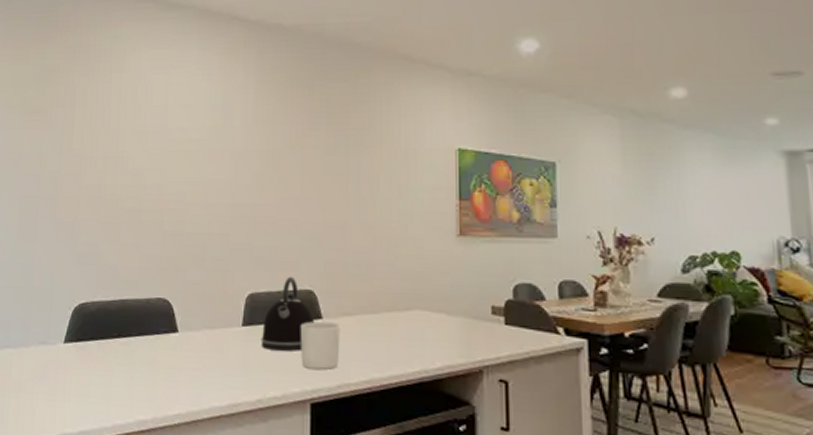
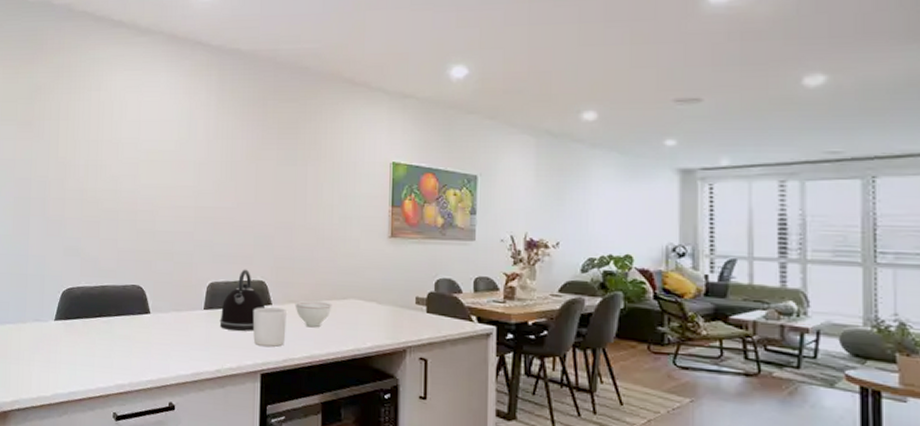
bowl: none [349,312,394,346] -> present [295,300,332,328]

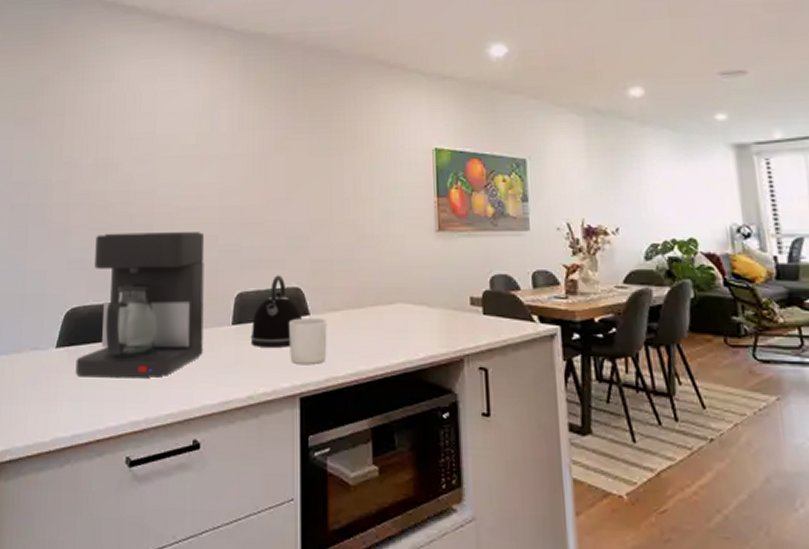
coffee maker: none [71,226,182,350] -> present [75,232,205,378]
bowl: present [295,300,332,328] -> none [336,307,378,339]

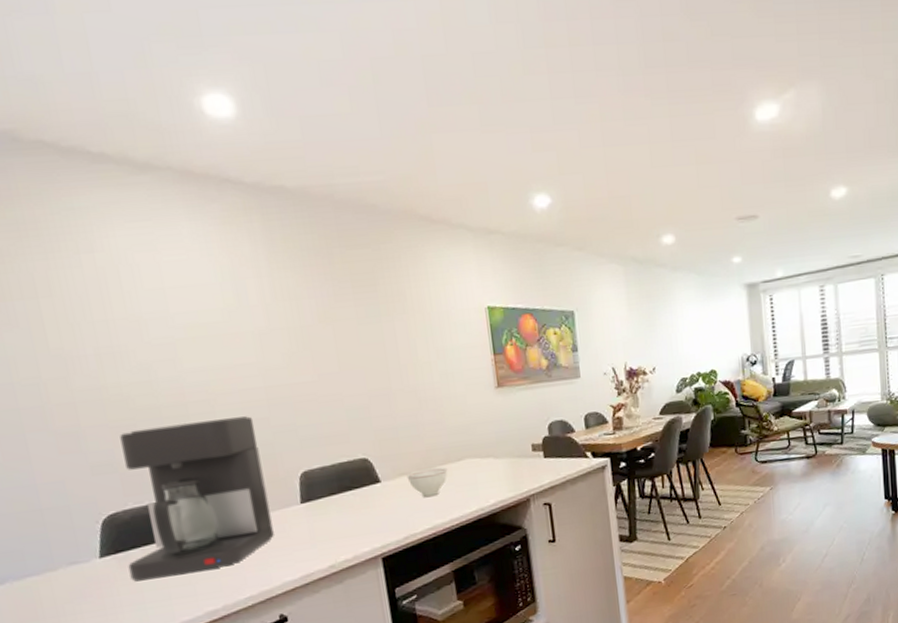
kettle: present [250,275,301,348] -> none [322,448,373,520]
mug: present [288,318,327,364] -> none [360,483,403,529]
bowl: none [336,307,378,339] -> present [406,467,448,497]

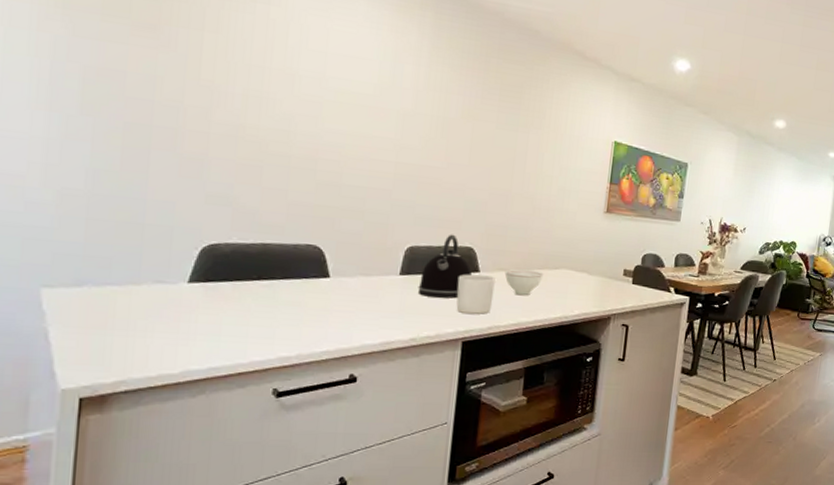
coffee maker: present [120,416,274,581] -> none [213,171,377,318]
kettle: none [322,448,373,520] -> present [418,234,472,299]
mug: none [360,483,403,529] -> present [456,274,495,314]

